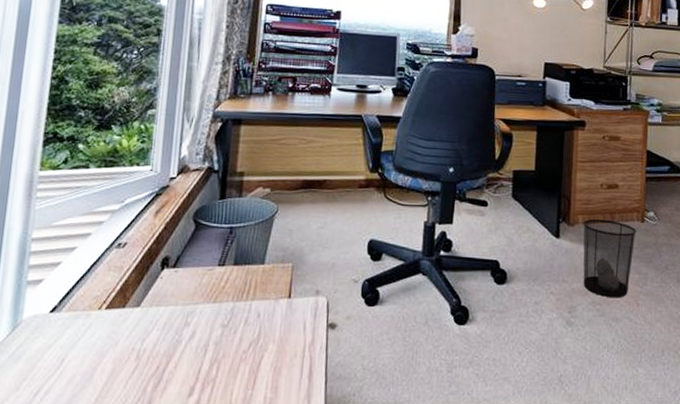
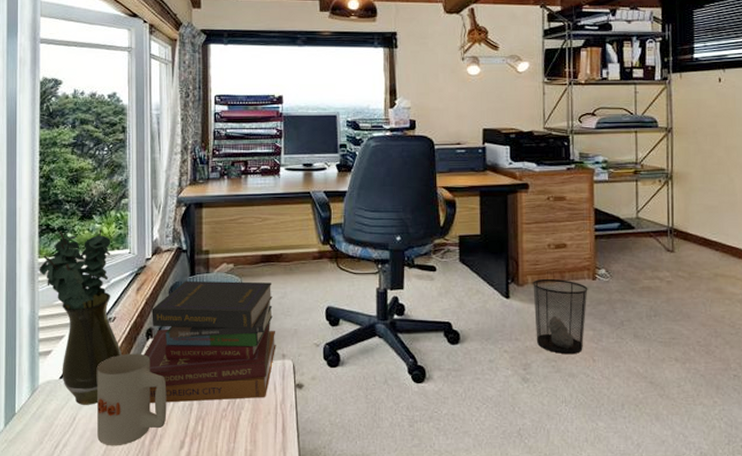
vase: none [38,140,131,344] -> present [39,229,123,405]
mug: none [89,285,180,393] -> present [97,353,167,446]
books: none [156,204,312,343] -> present [144,280,276,403]

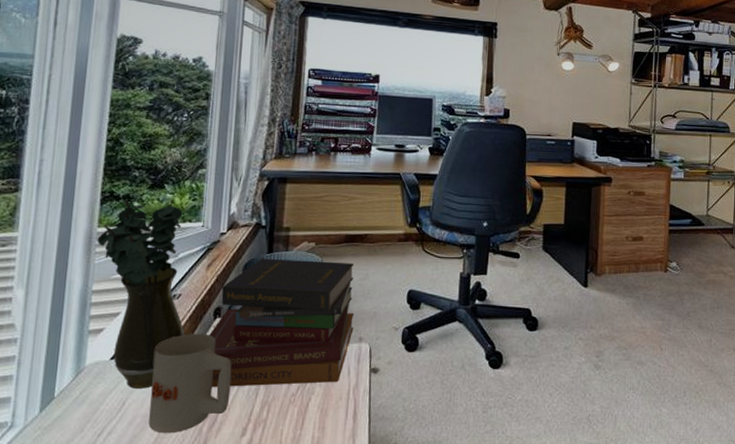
waste bin: present [533,278,588,355] -> none [610,269,660,343]

